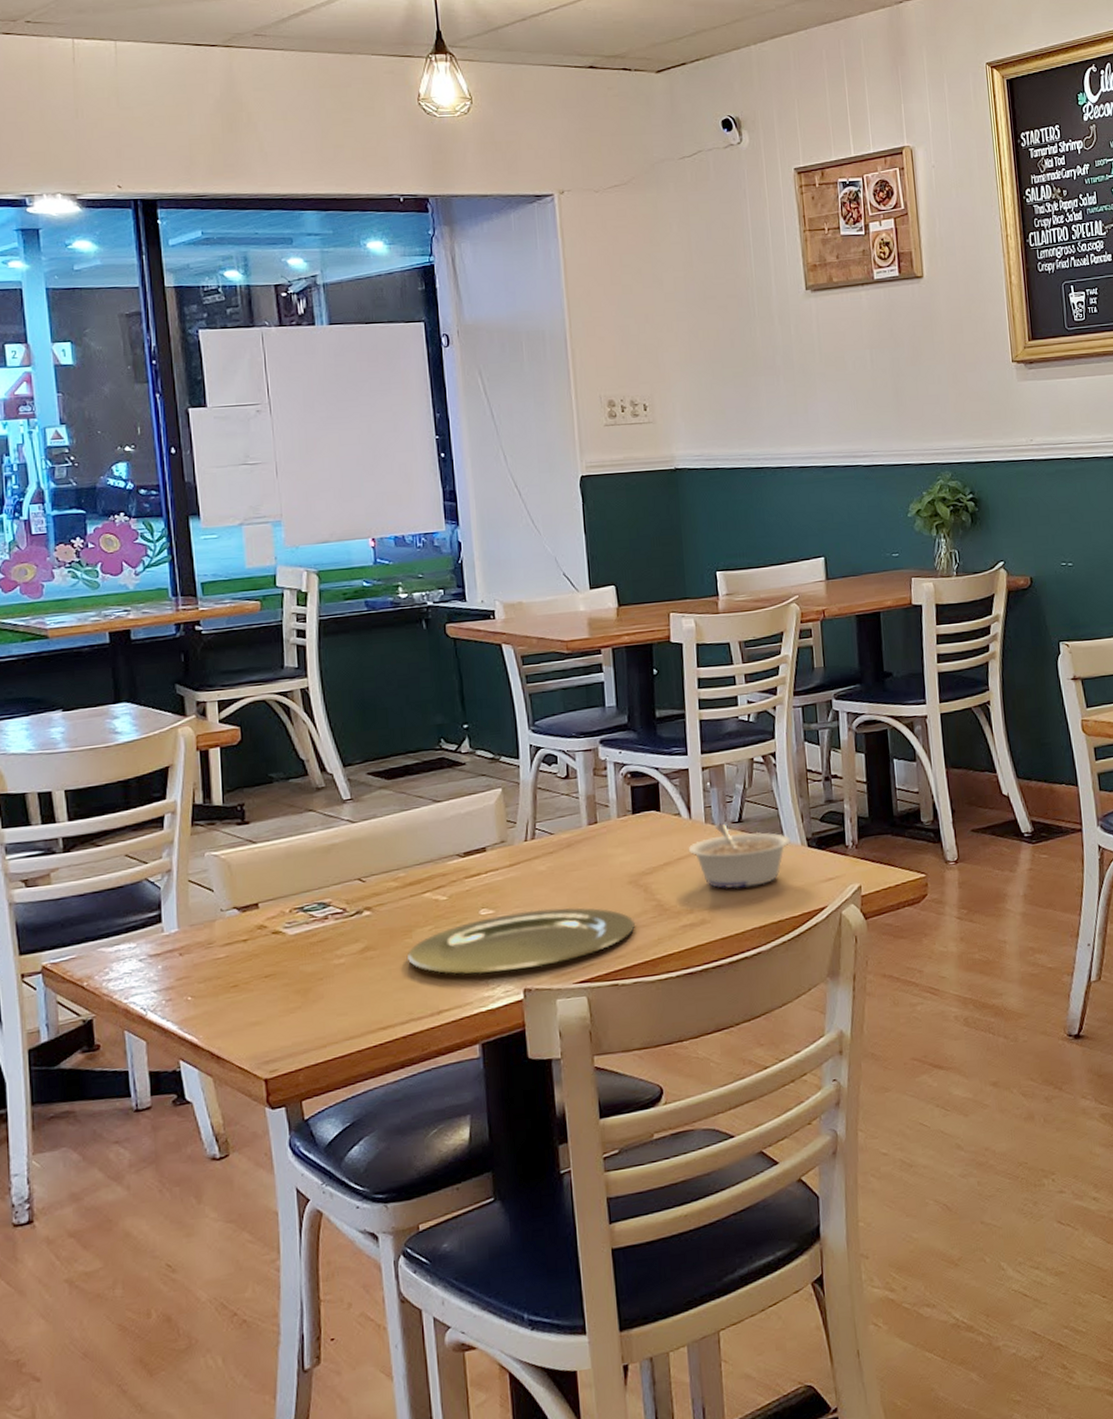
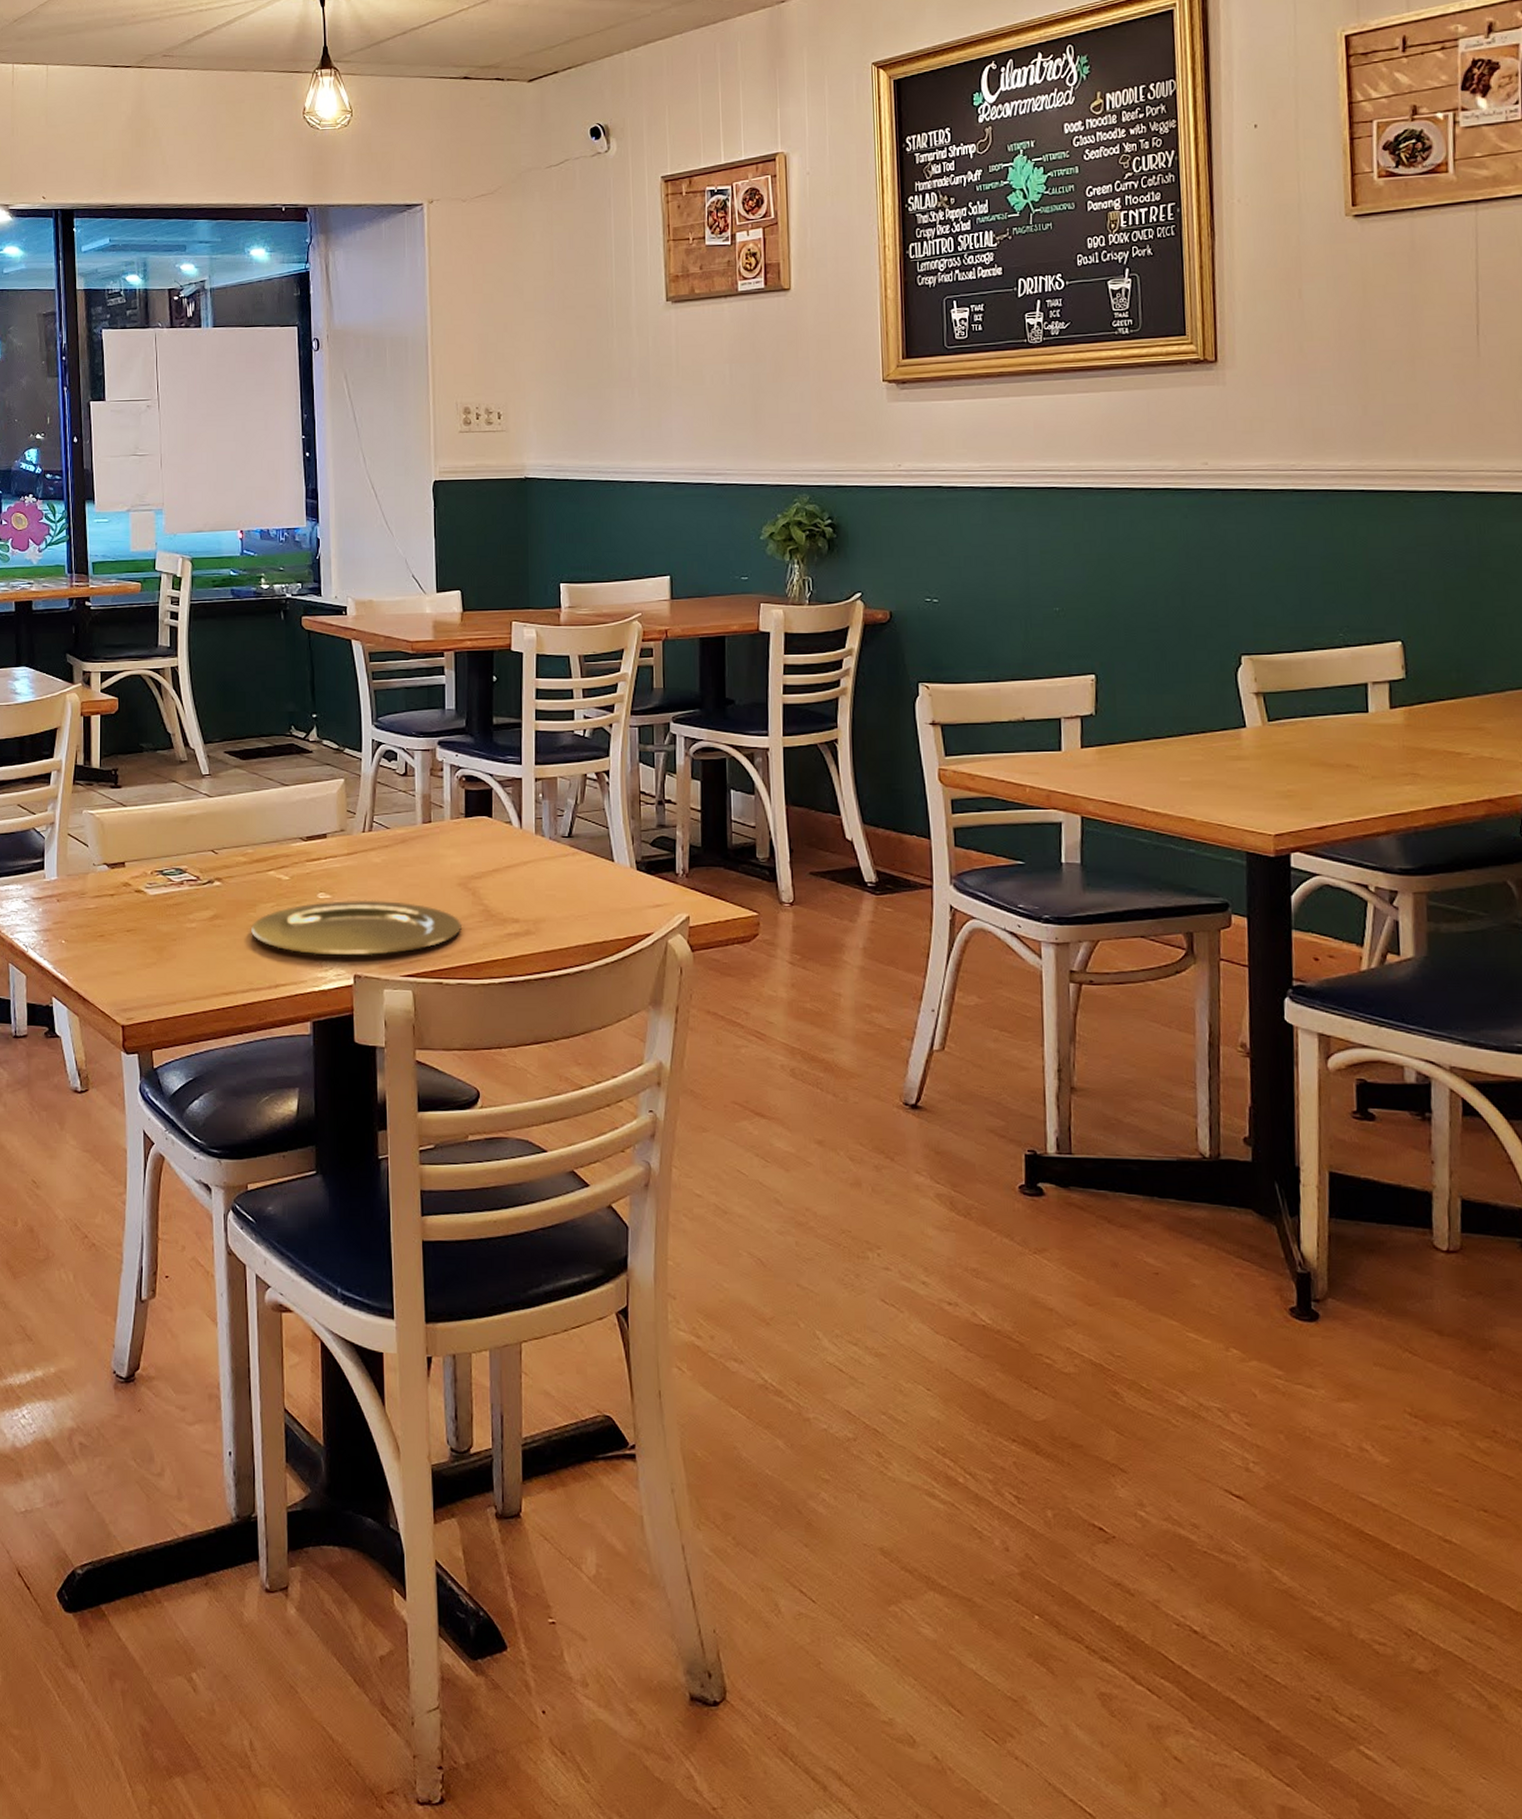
legume: present [688,823,791,889] -> none [517,836,619,903]

